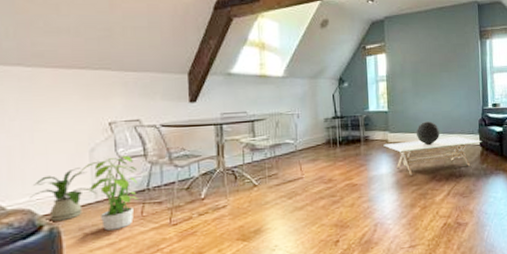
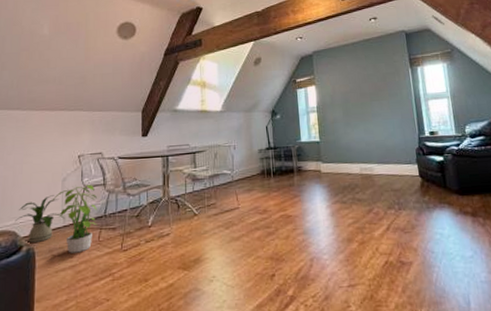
coffee table: present [383,136,482,175] -> none [316,166,421,208]
decorative globe: present [416,121,440,145] -> none [350,151,375,175]

